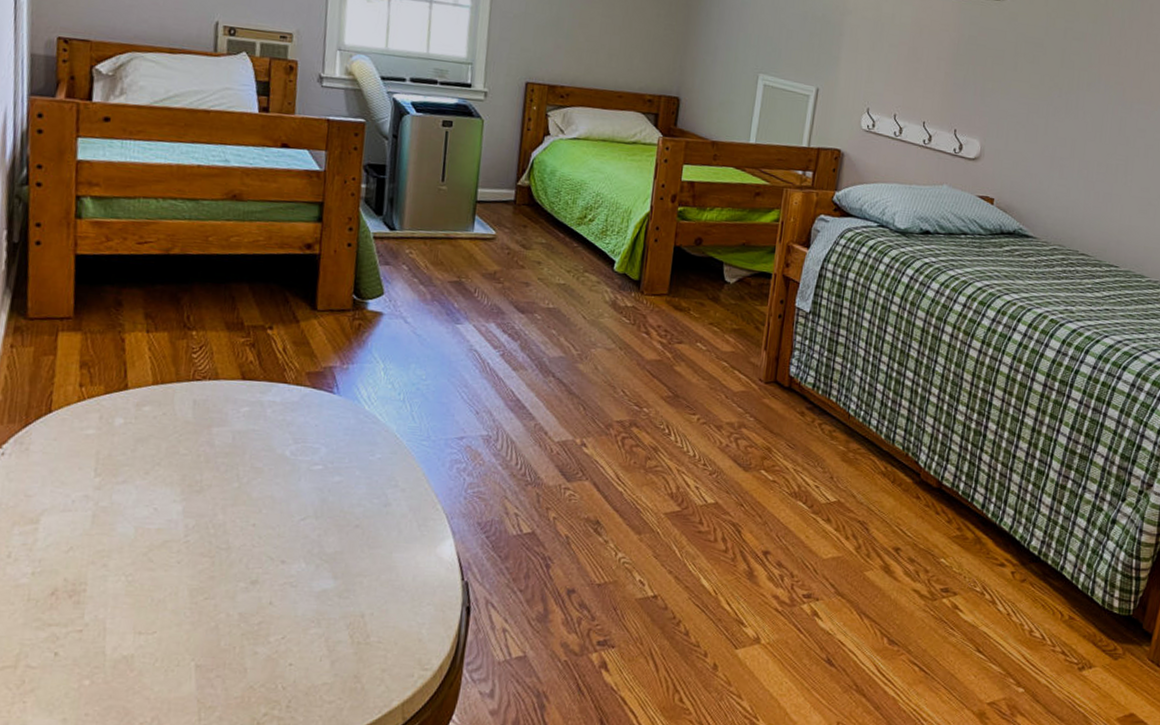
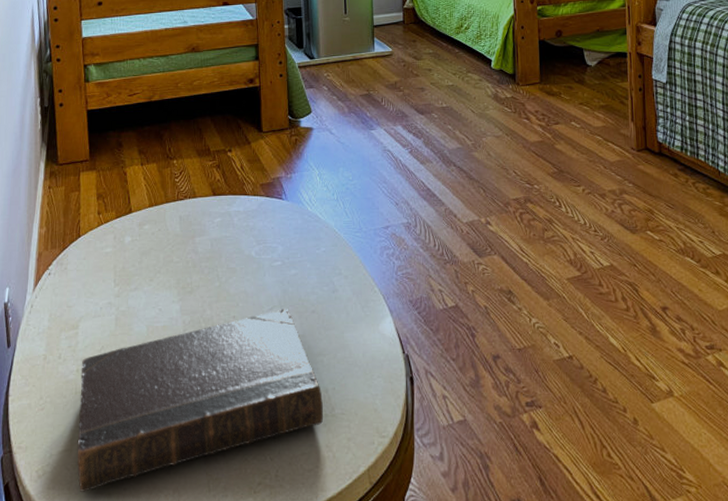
book: none [23,520,357,716] -> present [77,309,324,492]

